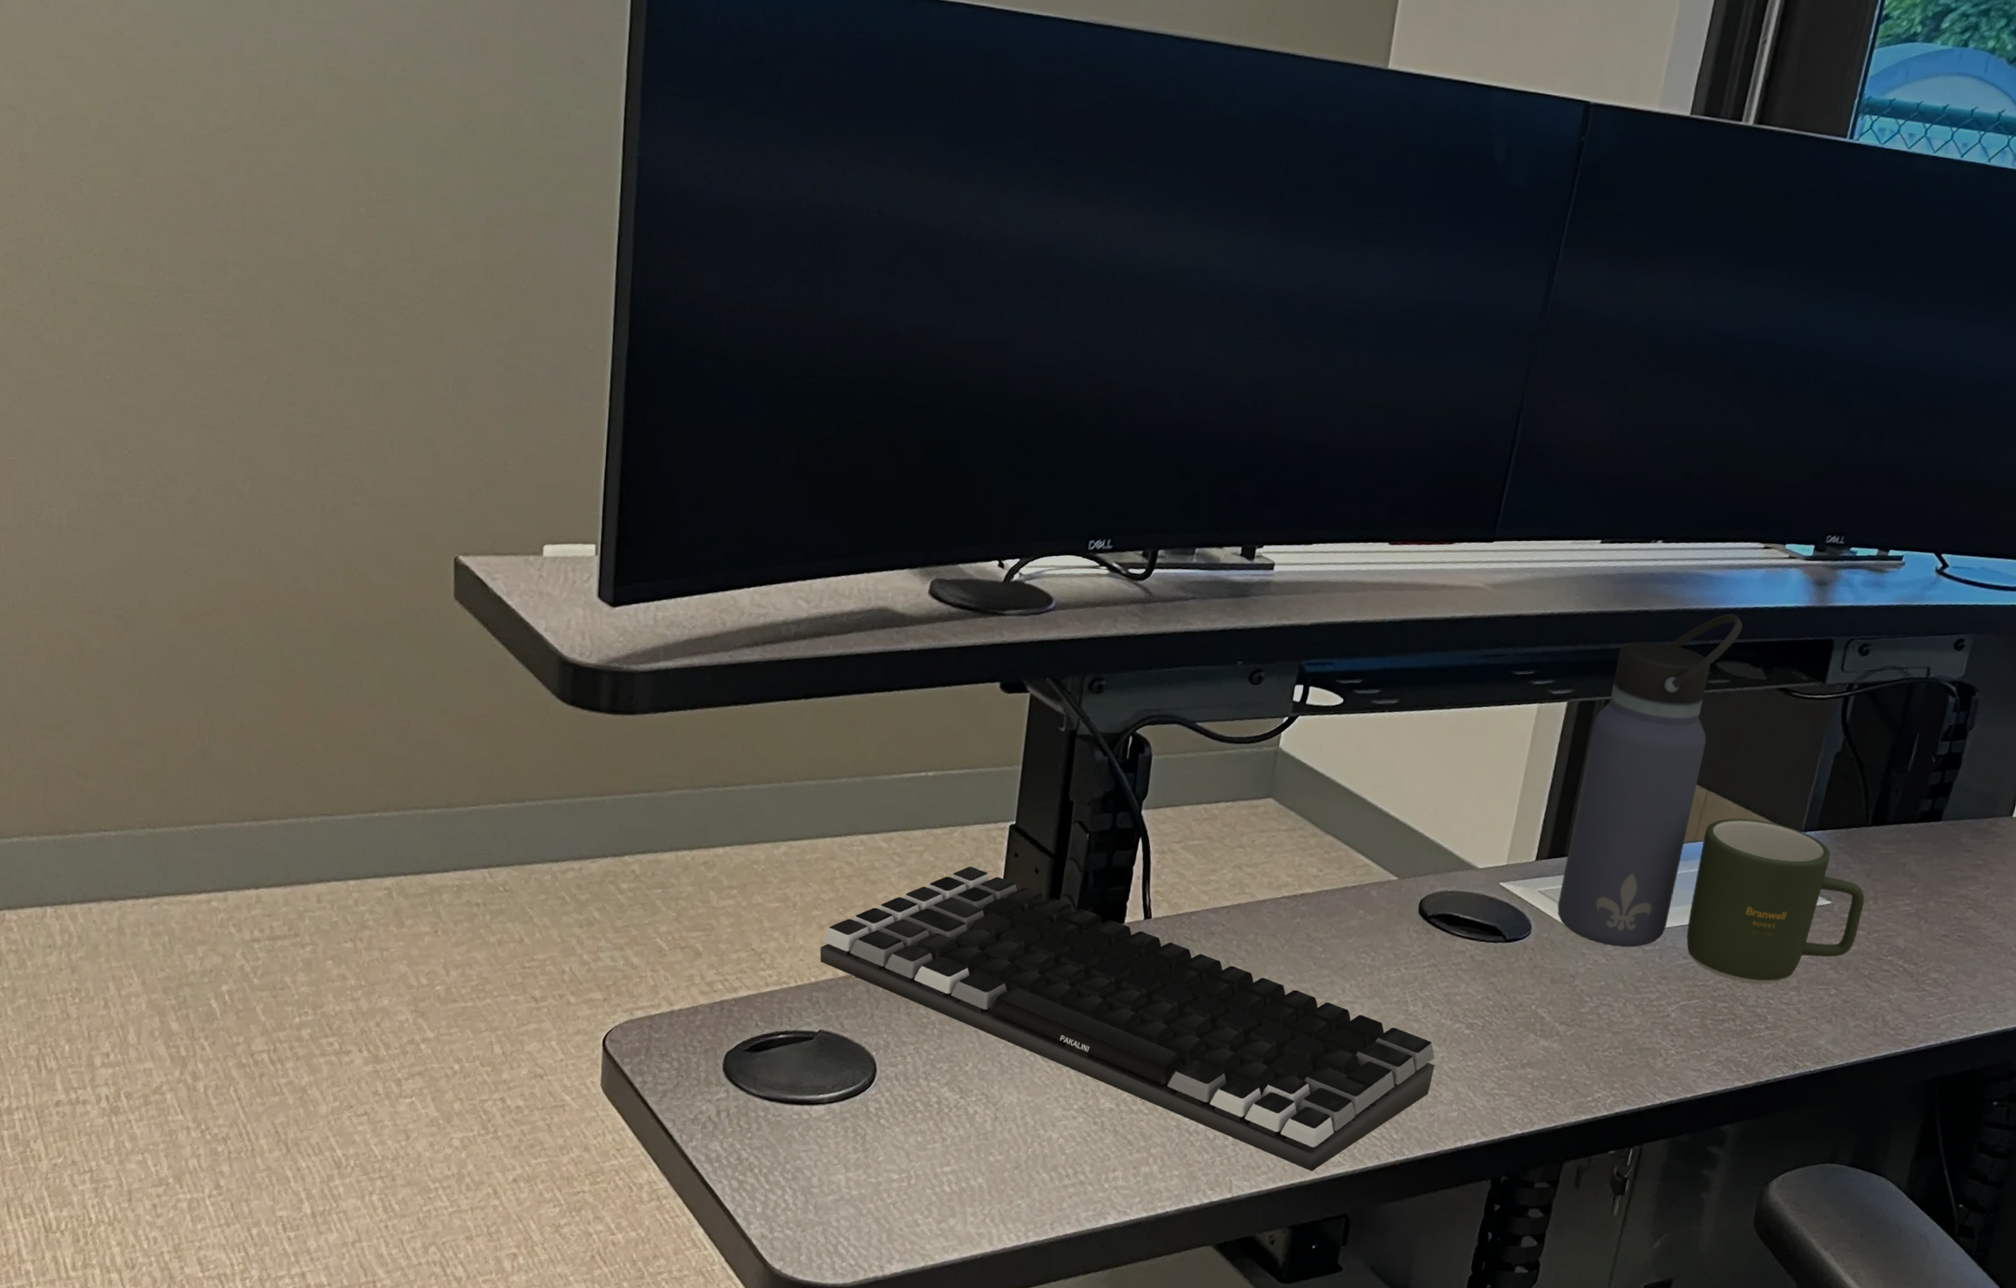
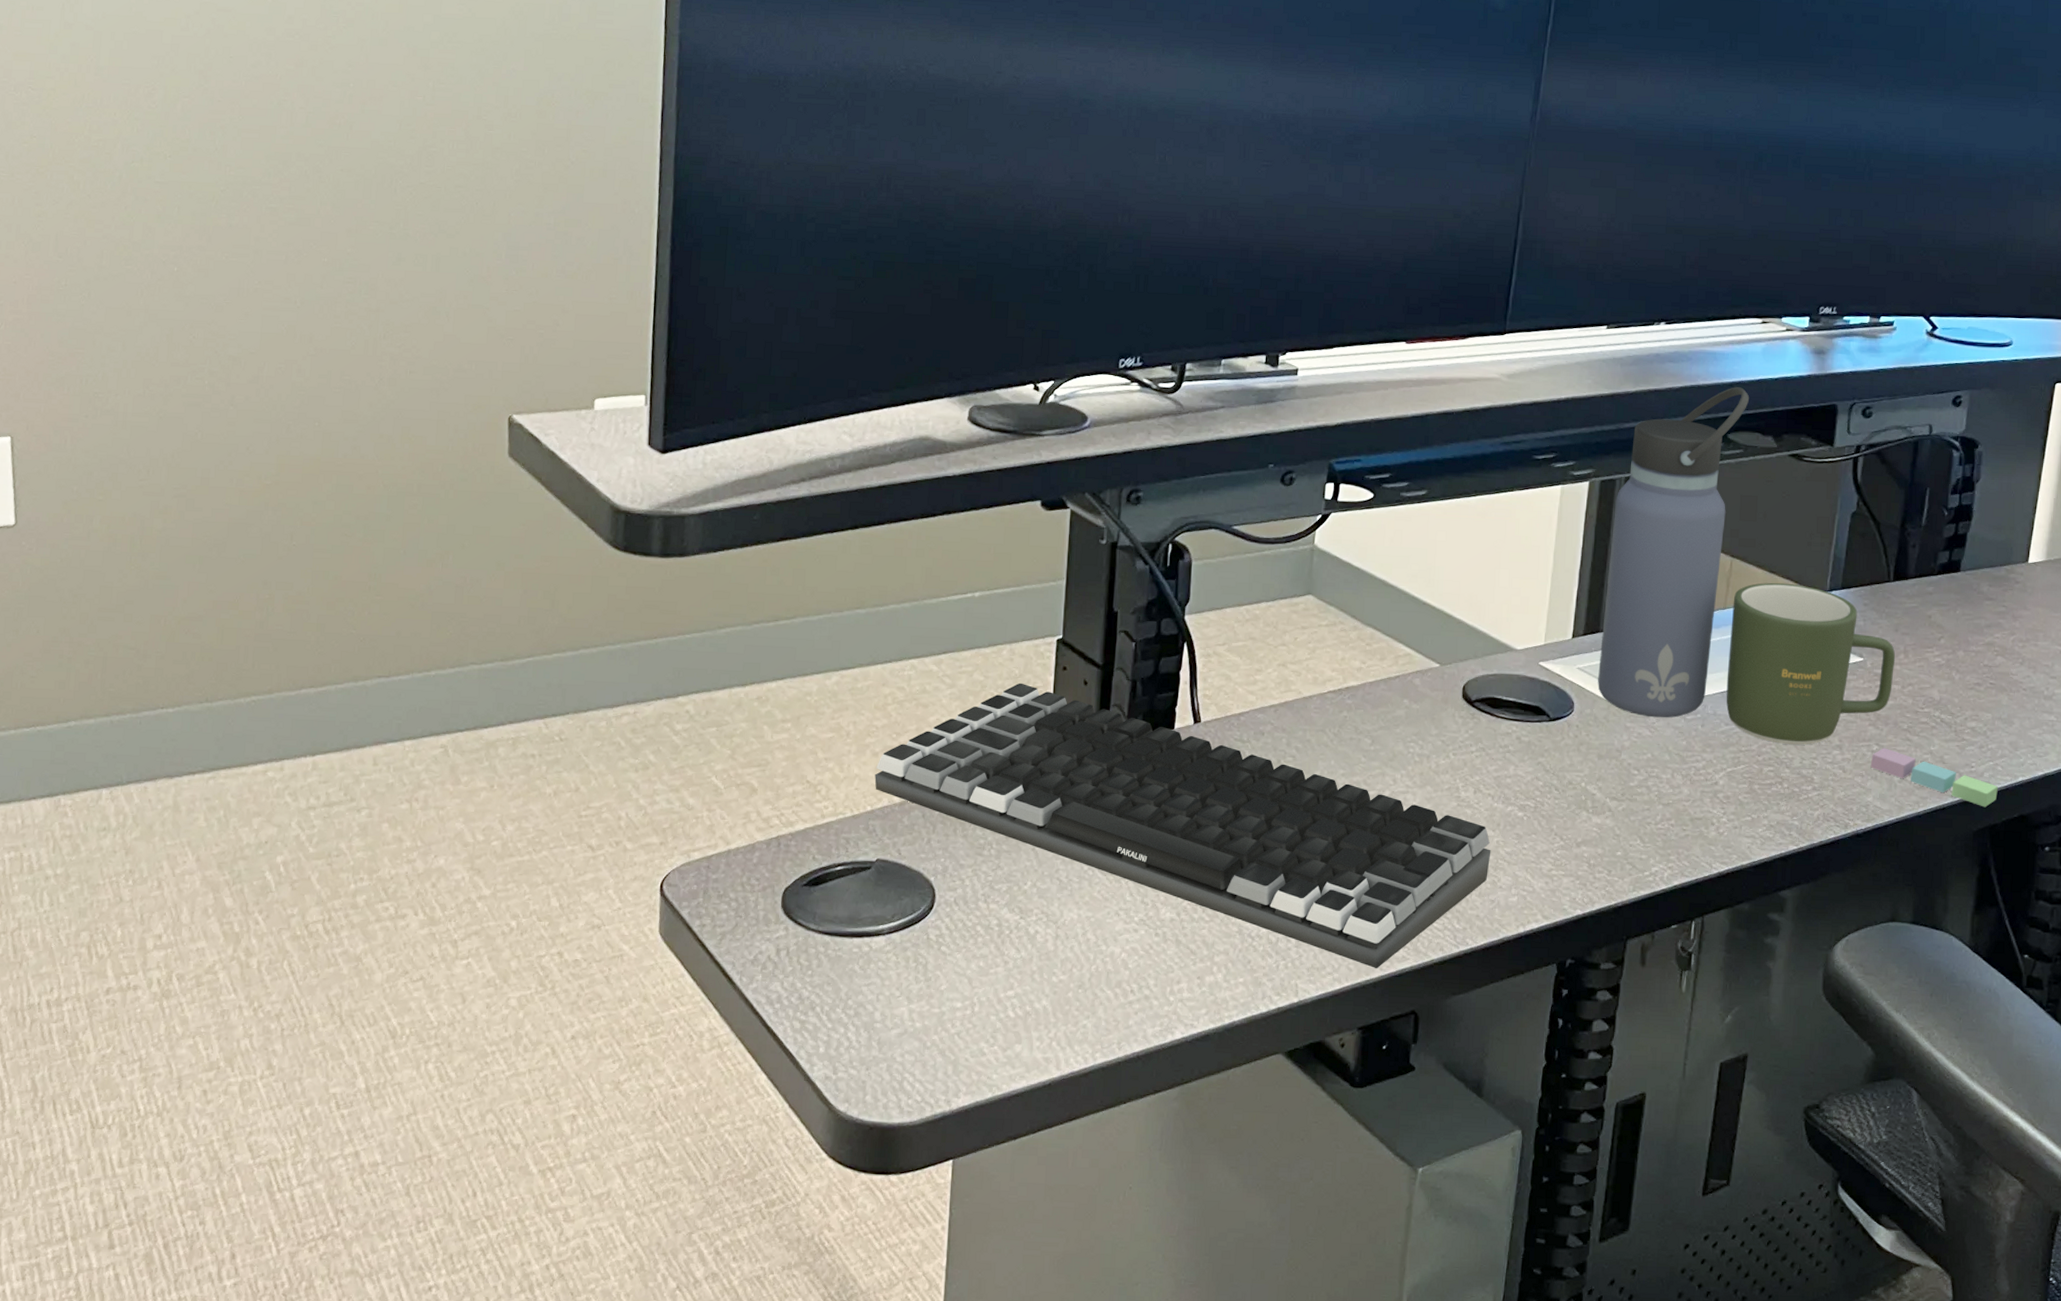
sticky notes: none [1826,992,1953,1059] -> present [1870,748,1998,808]

